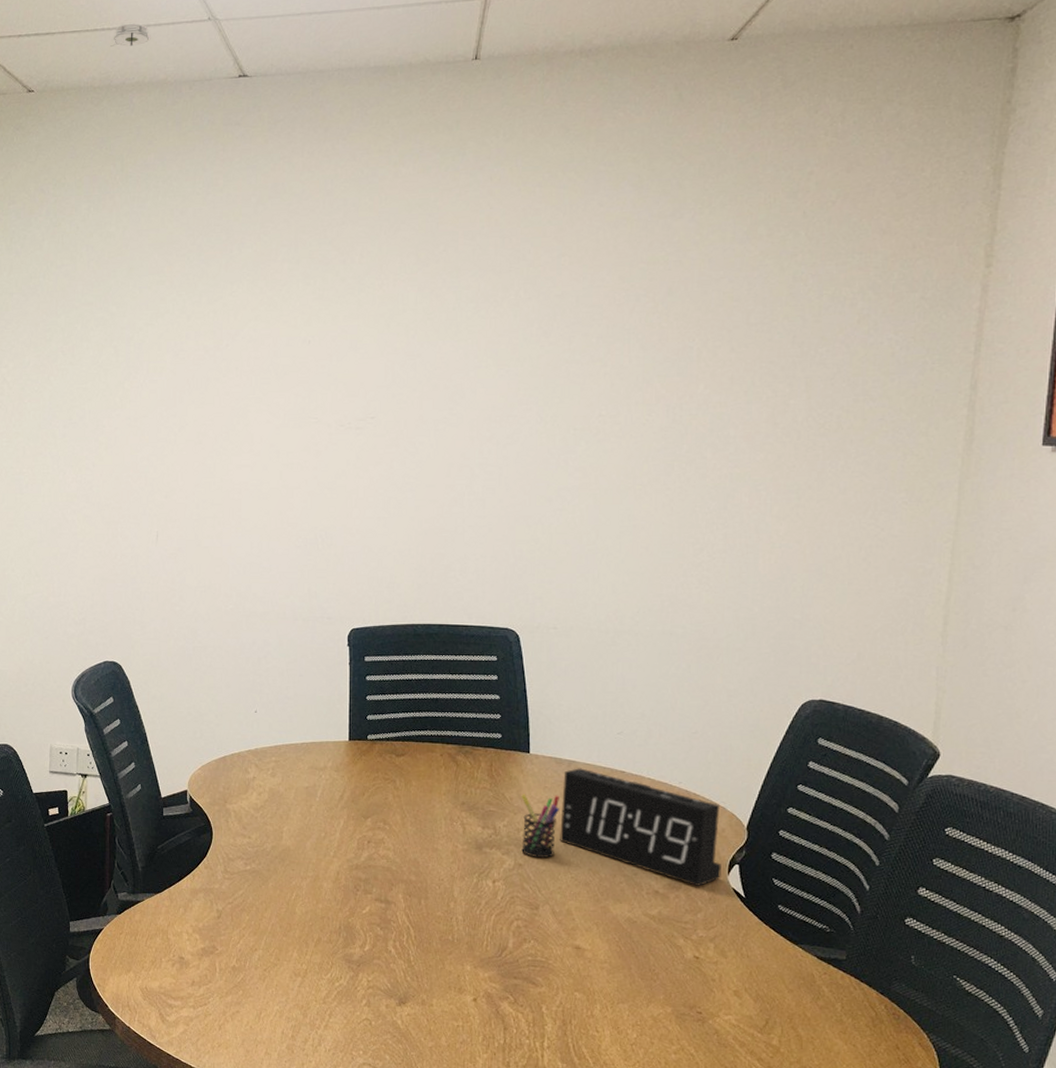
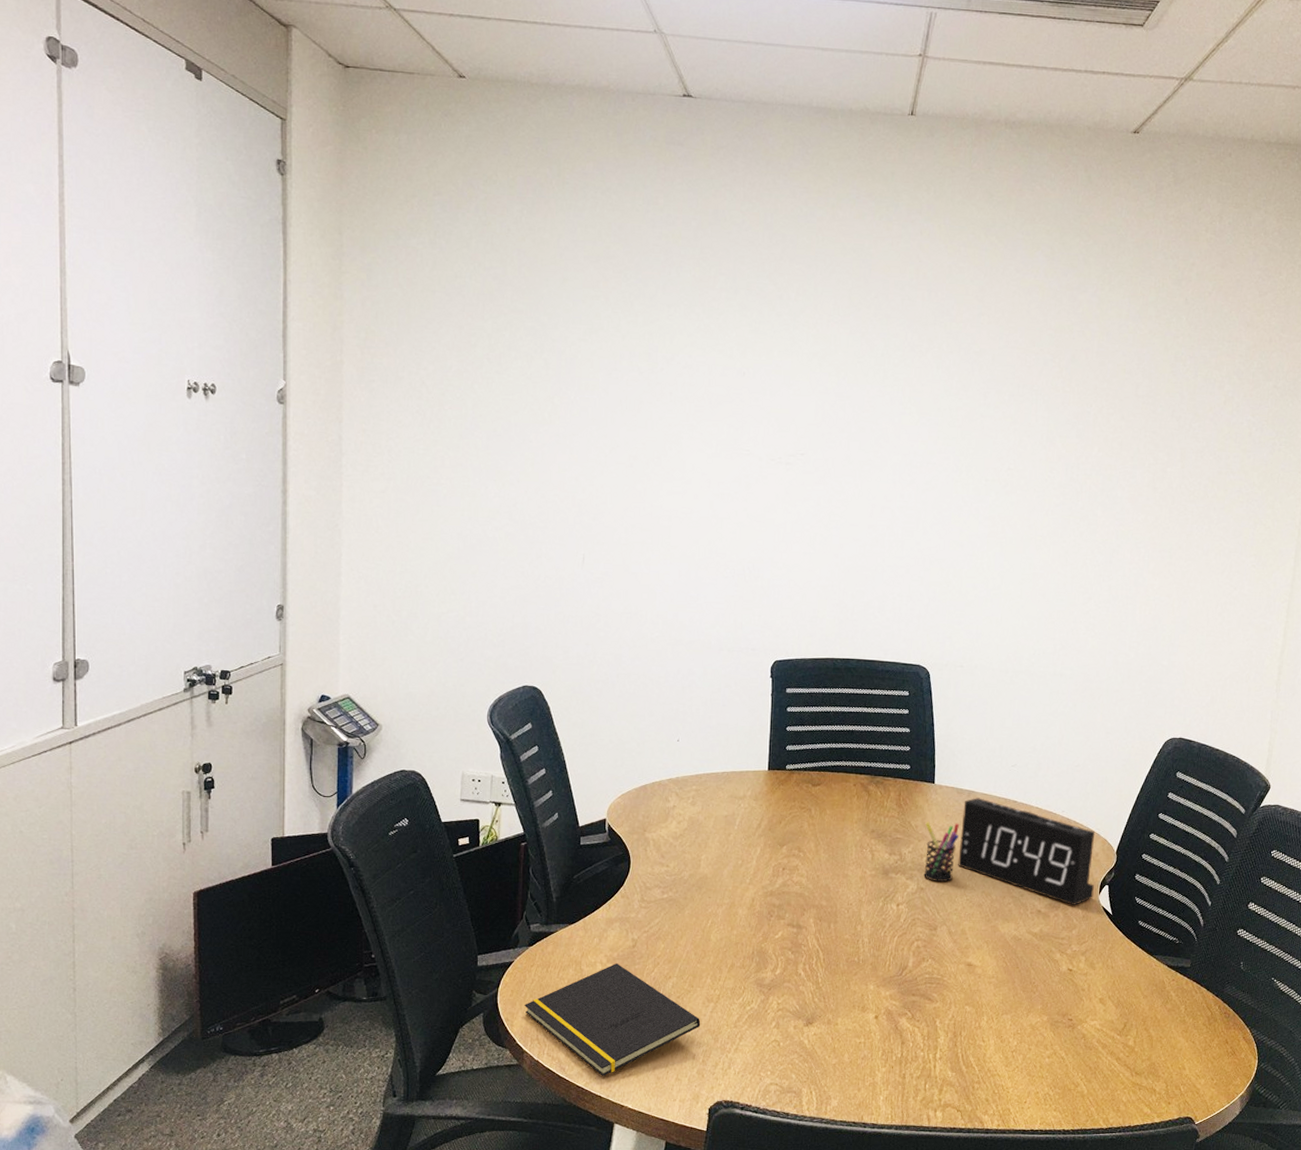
smoke detector: present [110,23,151,47] -> none [550,21,594,47]
notepad: none [115,934,289,1046] -> present [525,963,701,1076]

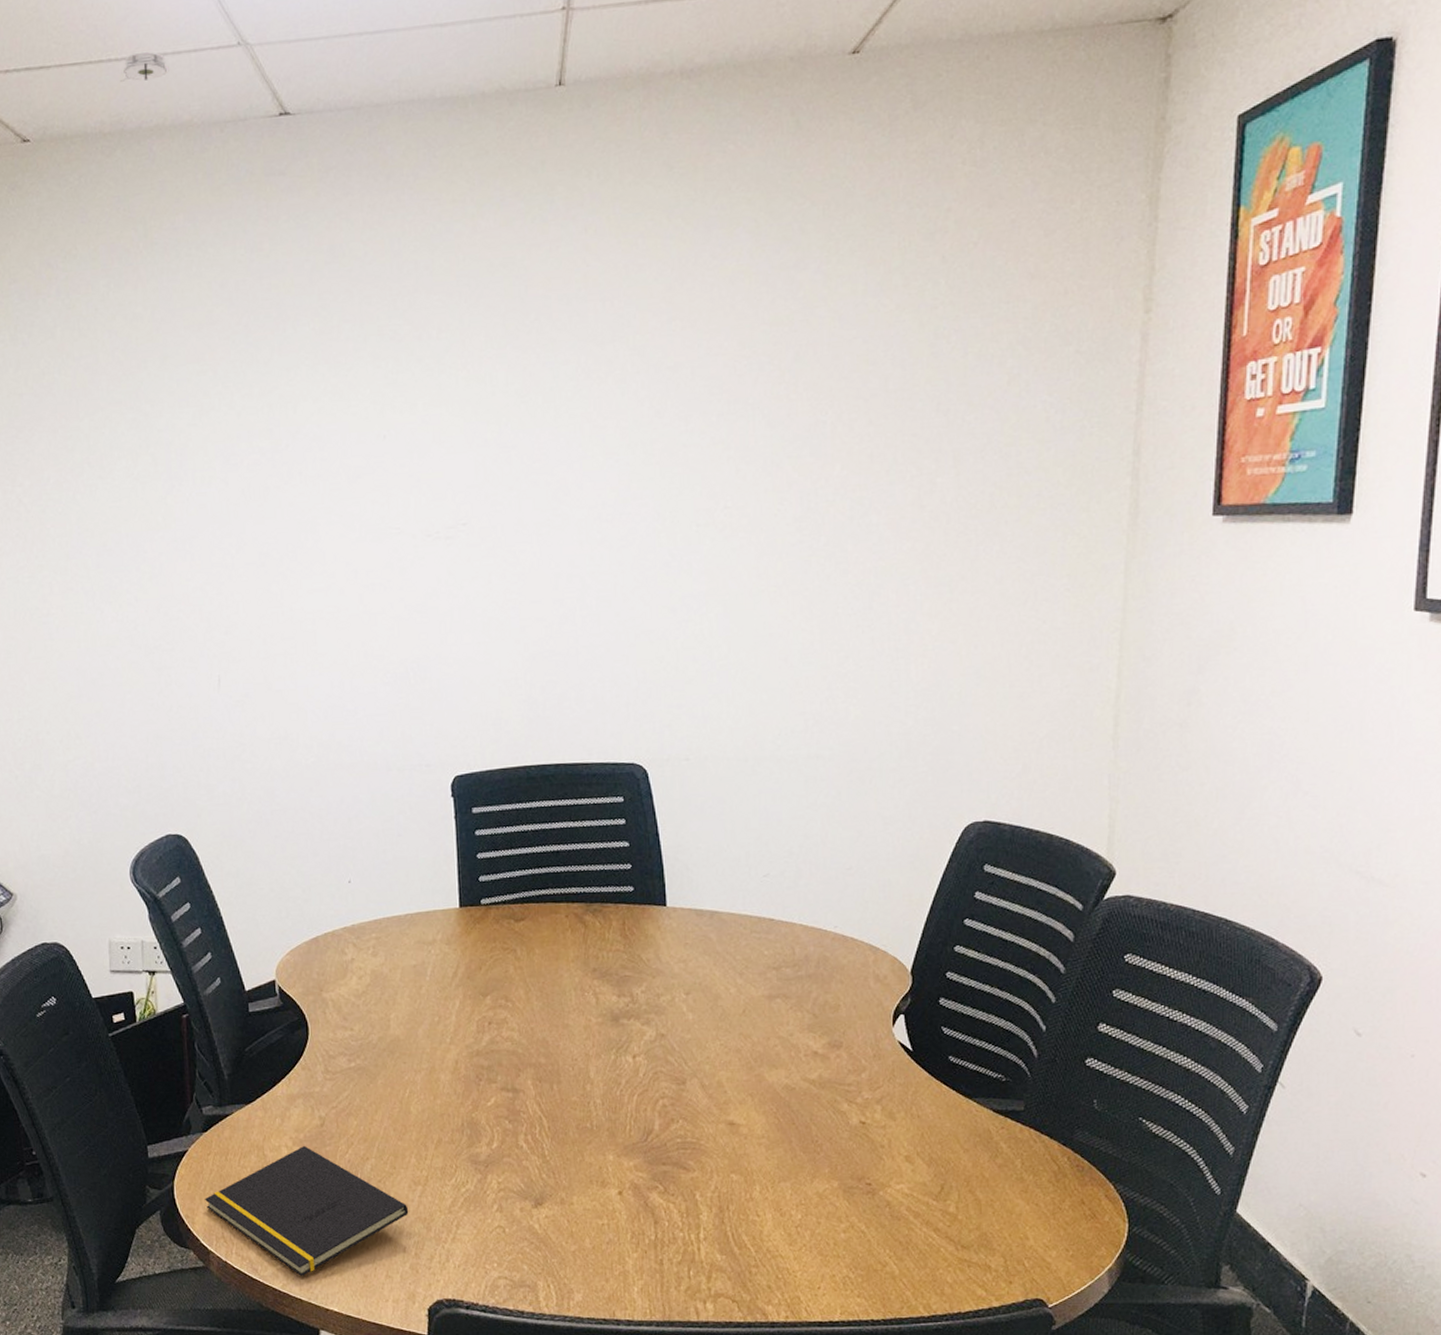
smoke detector: none [550,21,594,47] -> present [120,51,170,82]
pen holder: present [924,822,959,882] -> none [659,952,703,1026]
alarm clock: present [958,798,1094,906] -> none [705,919,885,1044]

